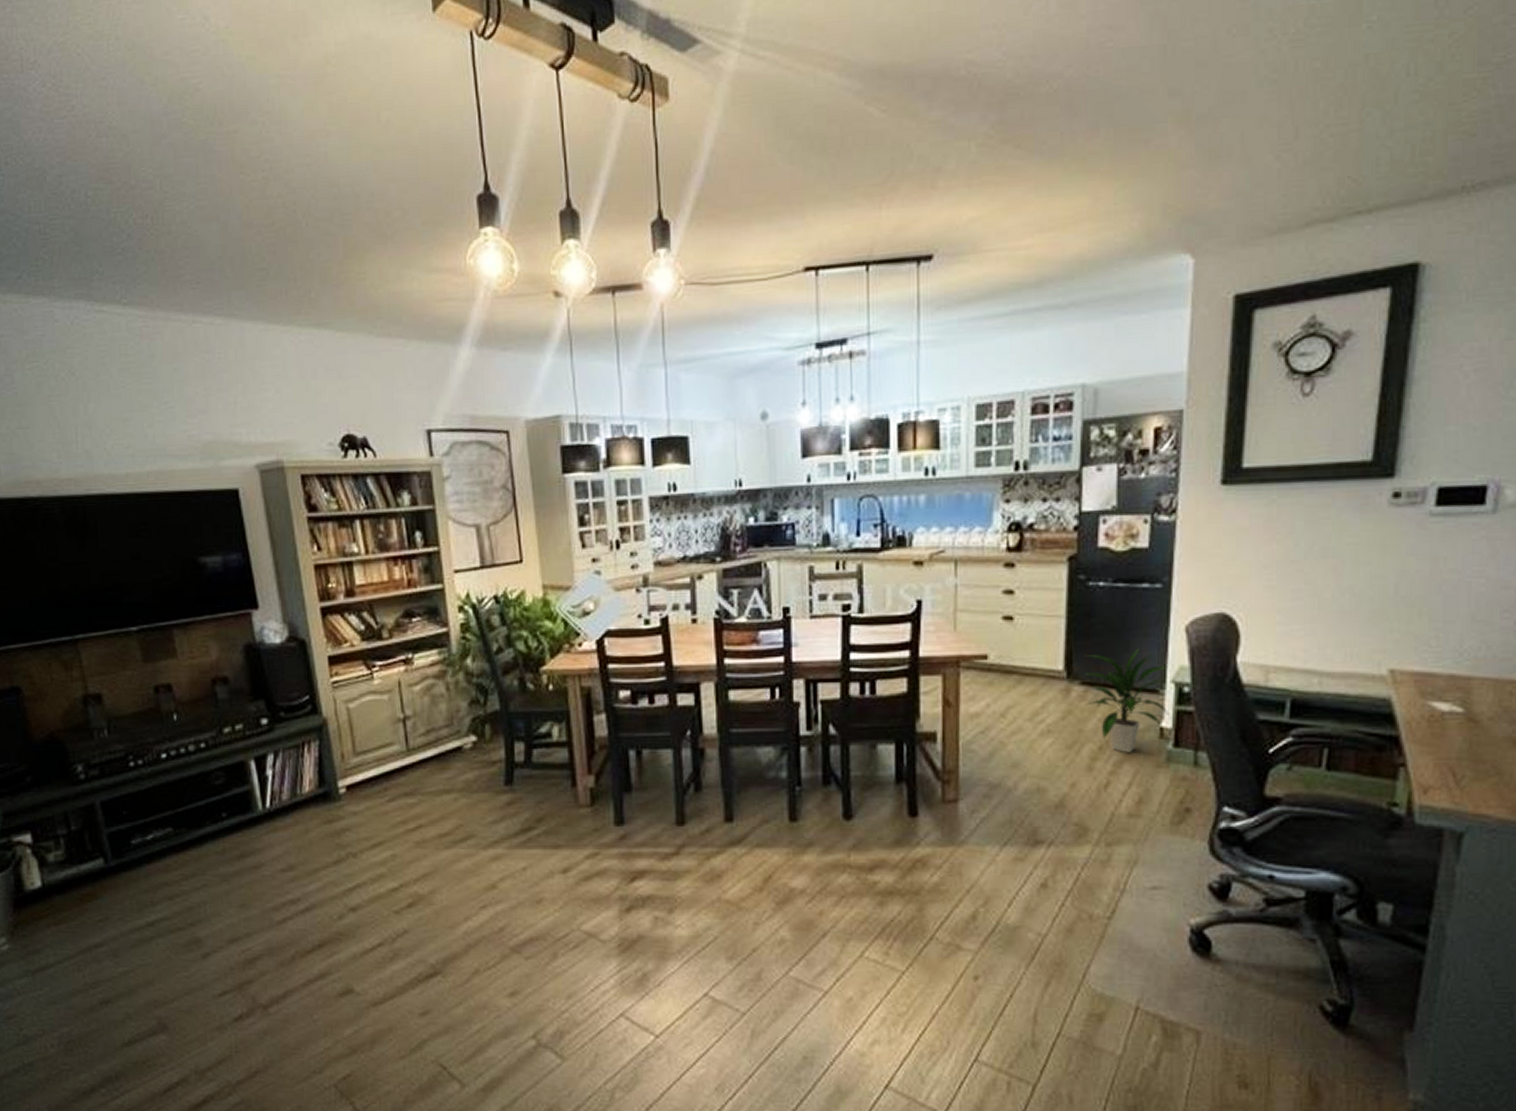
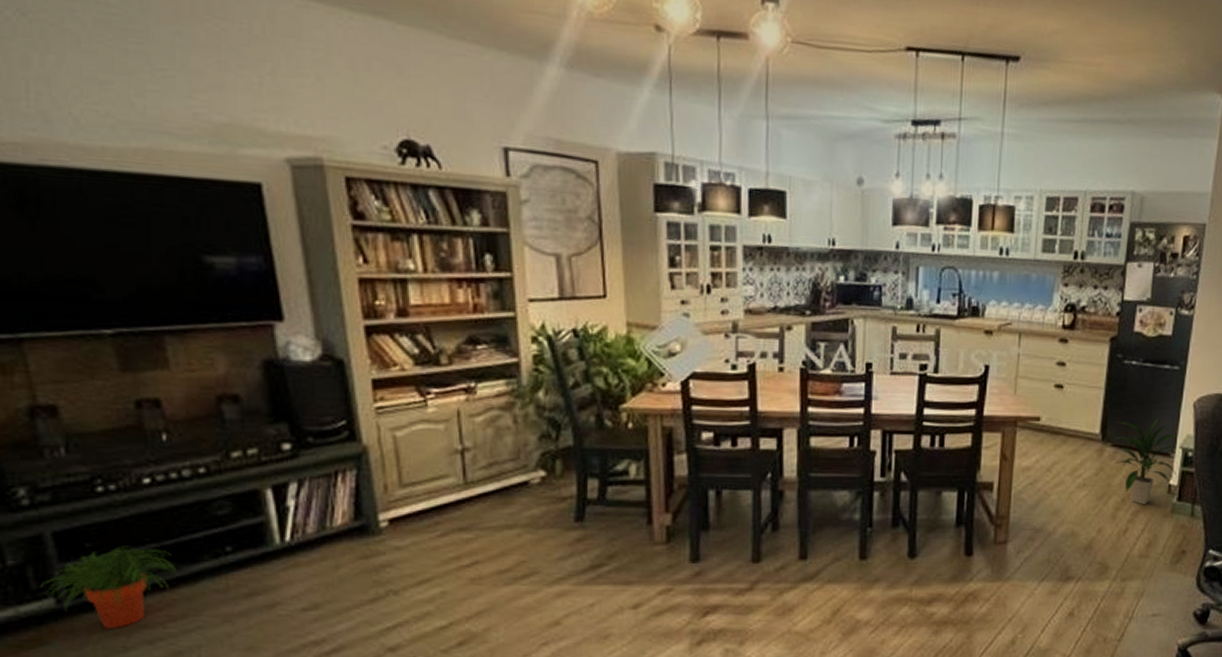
potted plant: none [93,813,188,885] -> present [39,546,177,628]

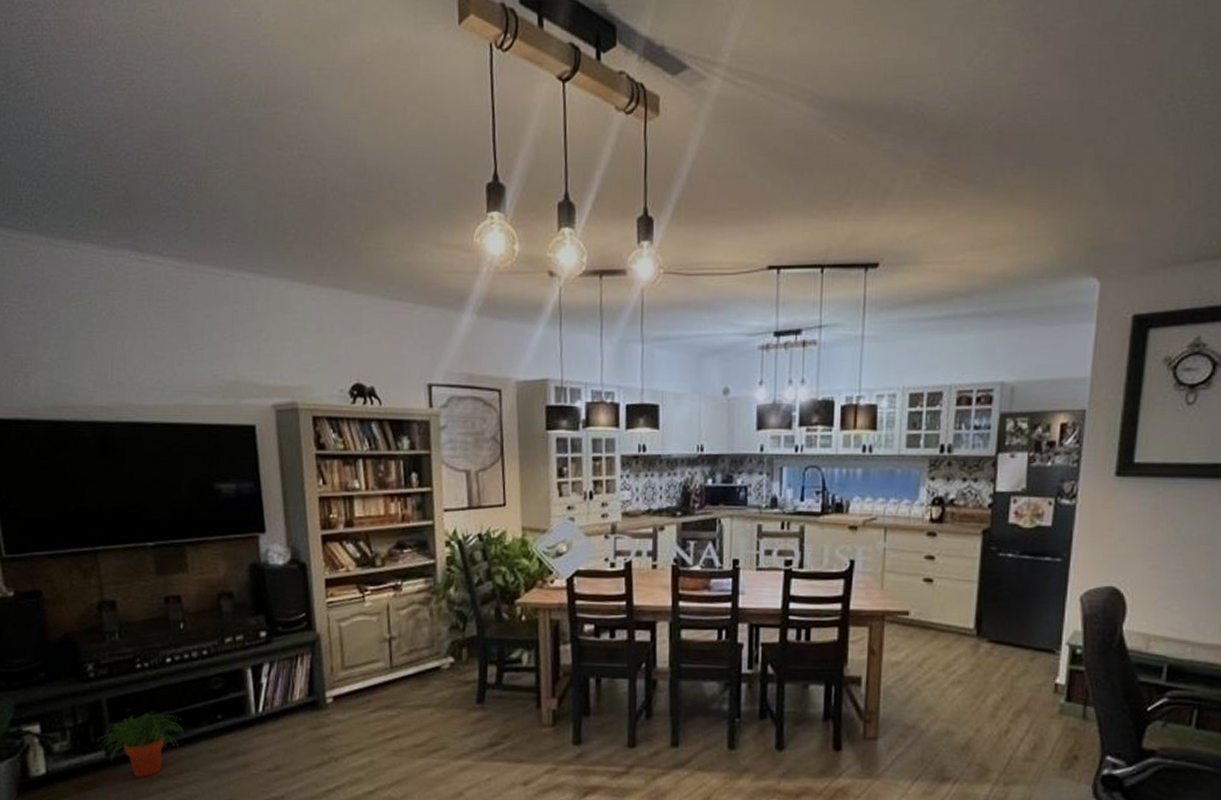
indoor plant: present [1114,419,1178,504] -> none [992,614,1065,704]

